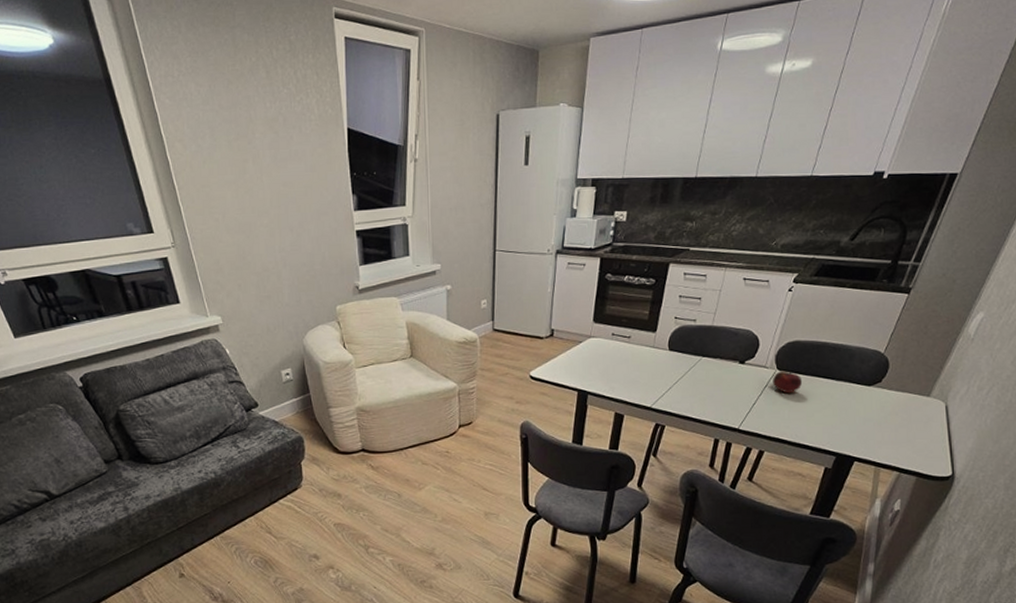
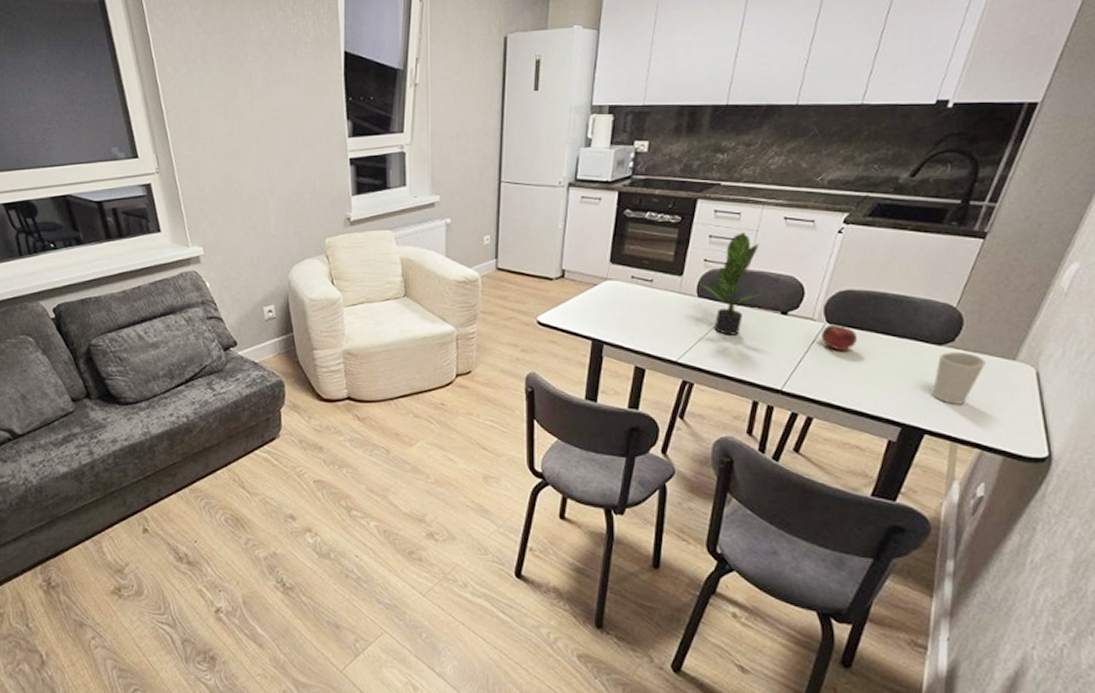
potted plant: none [671,291,723,383] -> present [700,231,761,335]
cup: none [862,391,906,435] -> present [932,352,986,405]

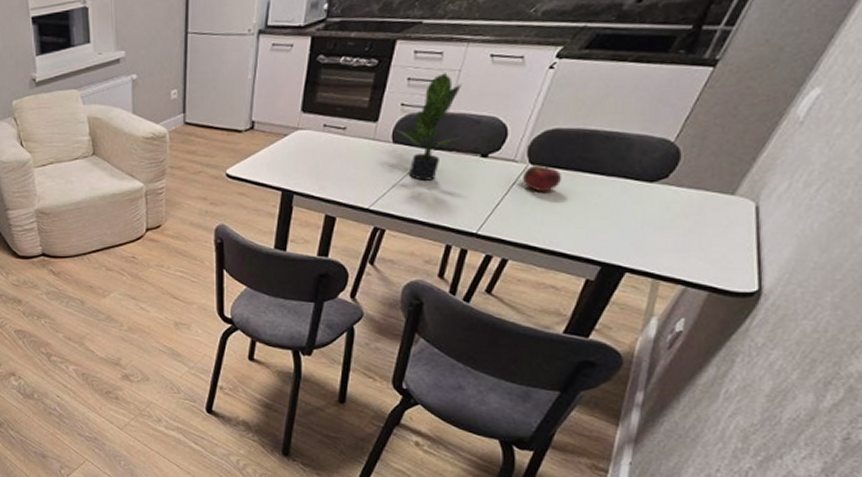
cup: present [932,352,986,405] -> none [638,189,700,242]

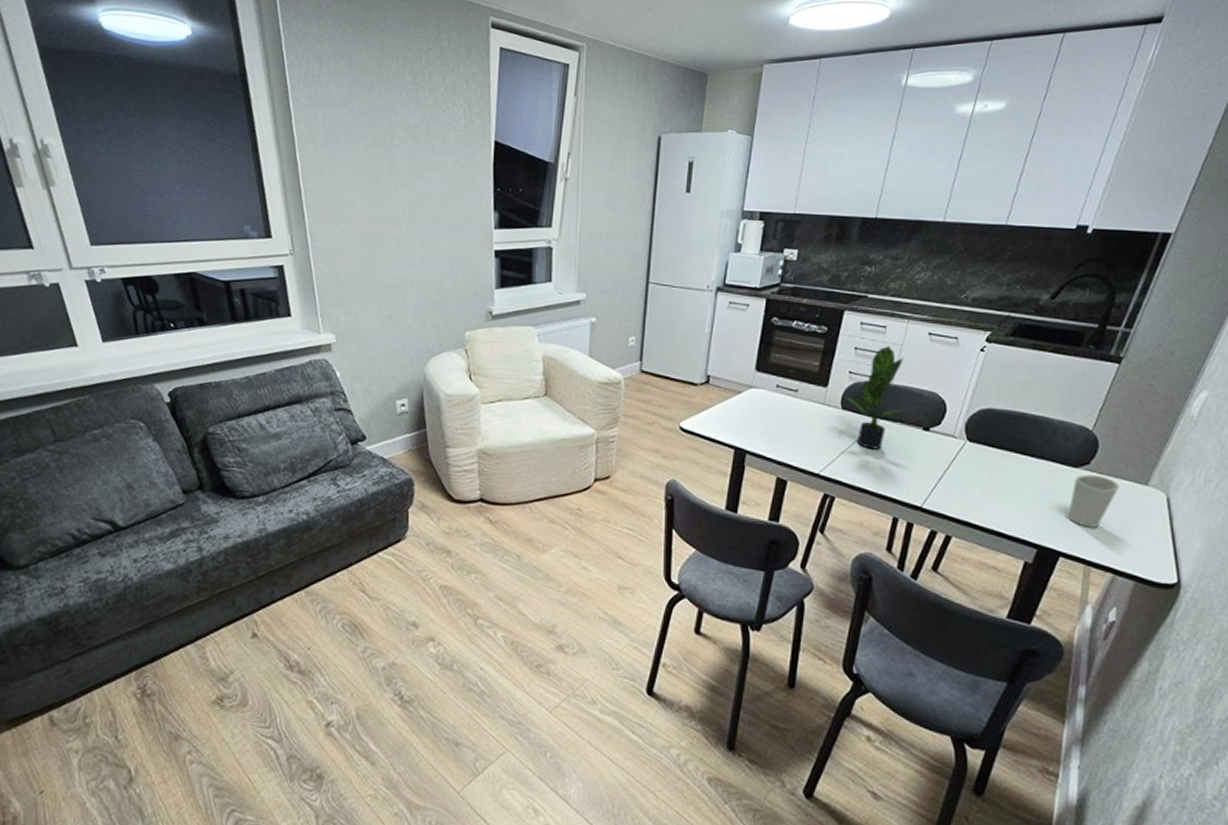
fruit: present [522,165,561,192] -> none [961,442,996,470]
cup: none [638,189,700,242] -> present [1067,475,1119,528]

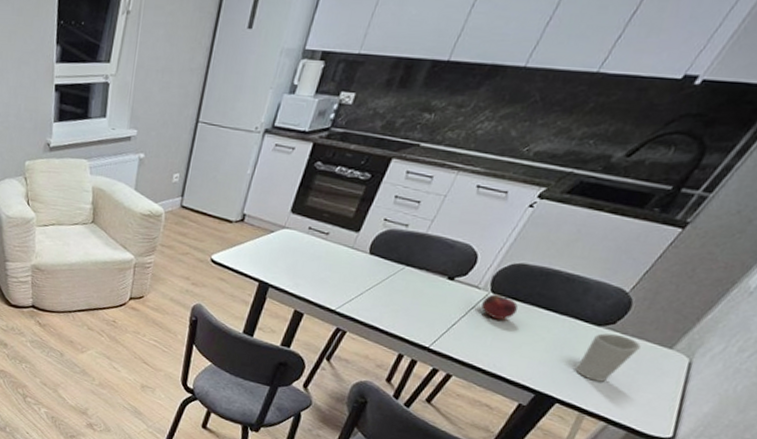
potted plant: present [844,345,904,450] -> none [374,195,444,294]
fruit: none [961,442,996,470] -> present [481,294,518,320]

